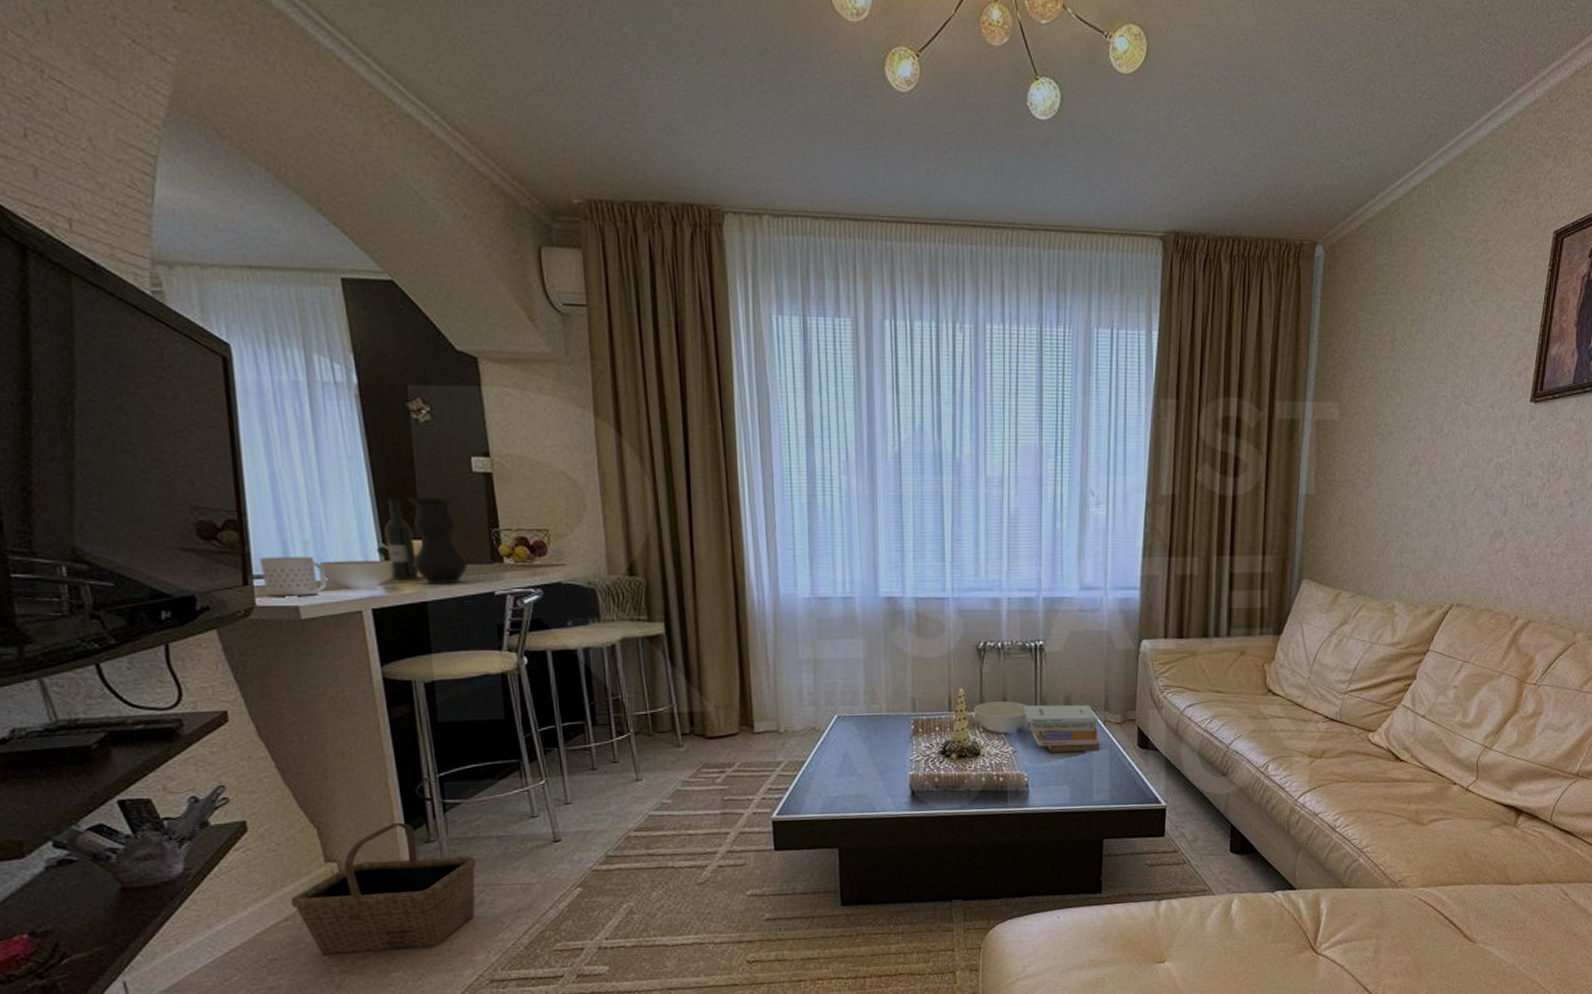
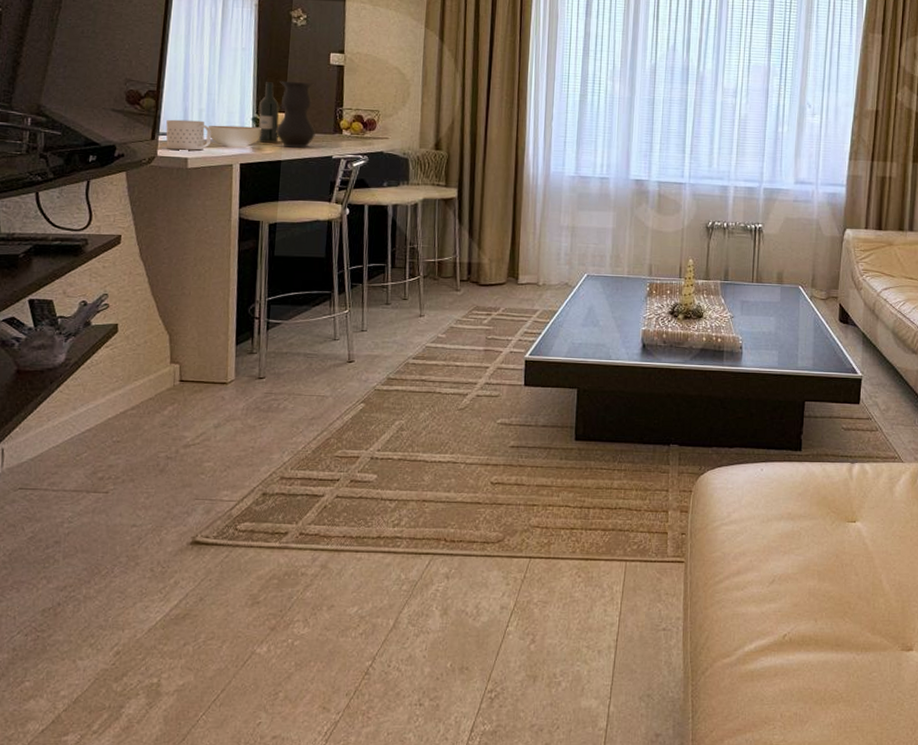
basket: present [291,823,477,955] -> none [139,336,286,444]
bowl: present [974,701,1027,734] -> none [700,272,745,301]
books: present [1023,704,1100,754] -> none [742,277,806,322]

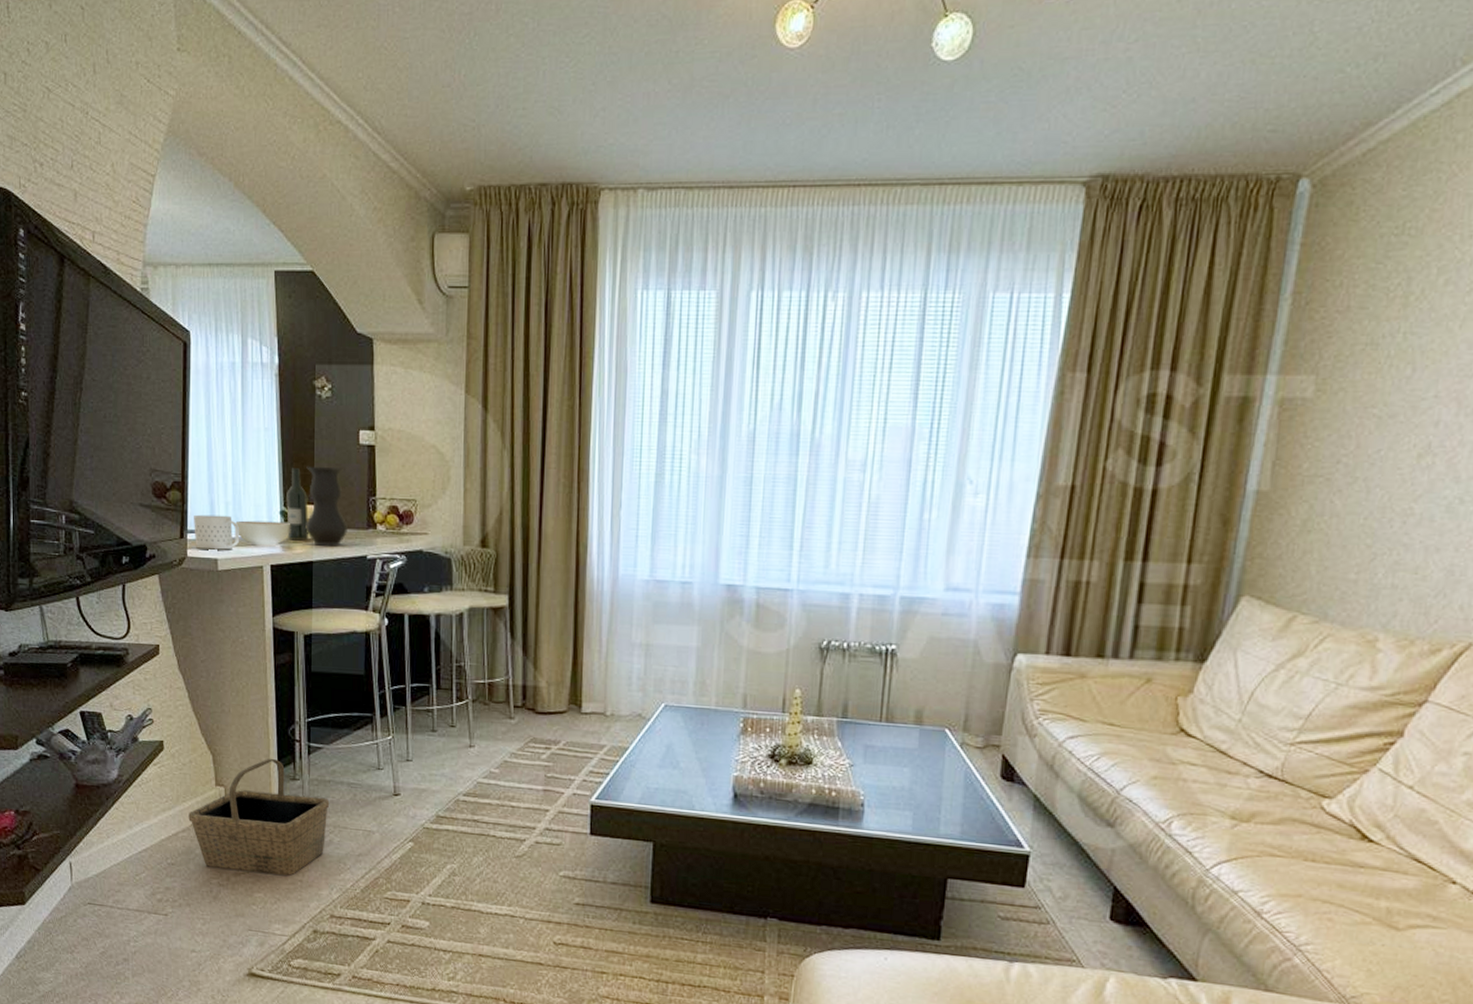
basket: none [139,336,286,444] -> present [188,759,330,876]

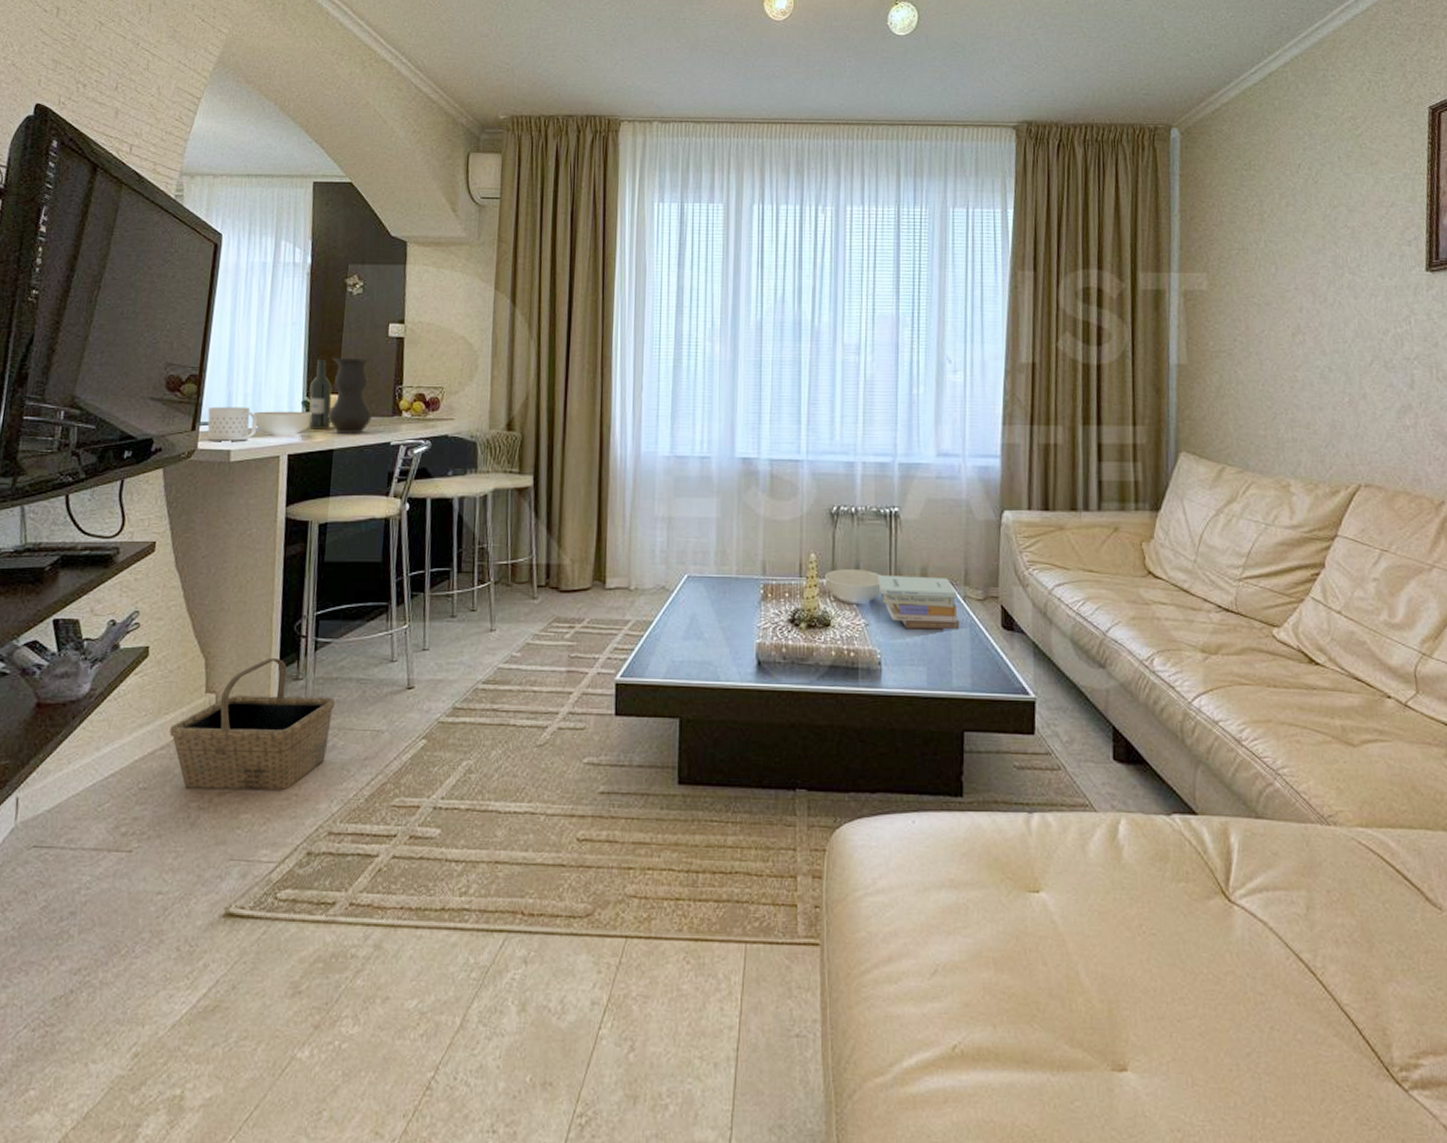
bowl: none [809,707,871,745] -> present [825,569,881,605]
books: none [866,714,954,777] -> present [877,574,960,630]

